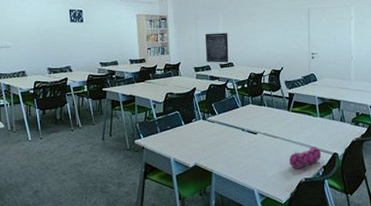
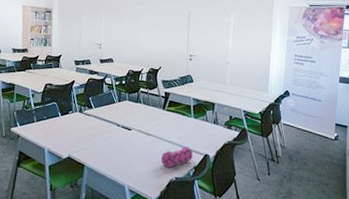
wall art: present [206,32,229,63] -> none [87,28,110,58]

